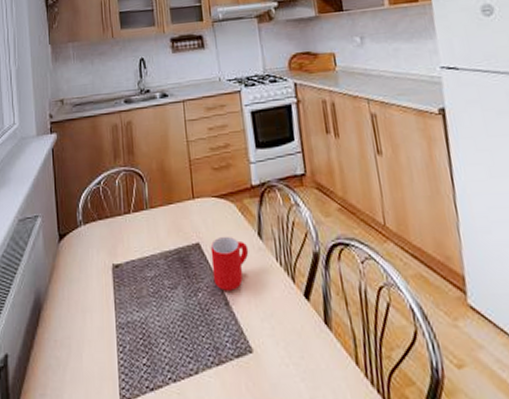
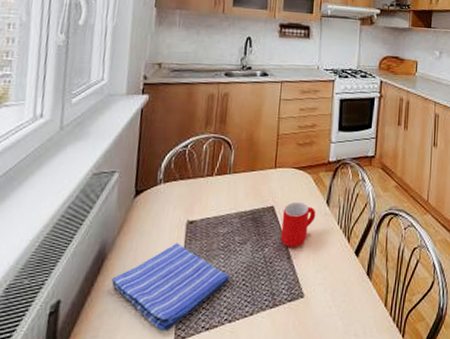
dish towel: none [51,290,166,391] -> present [112,243,230,332]

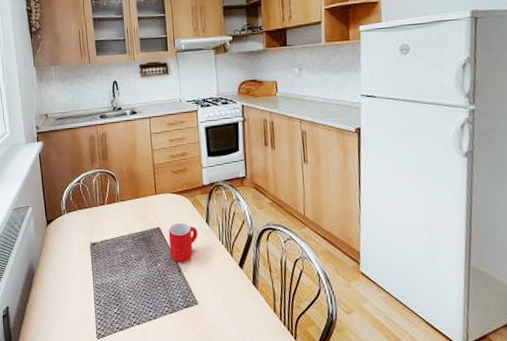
dish towel: present [112,243,230,332] -> none [42,261,132,331]

